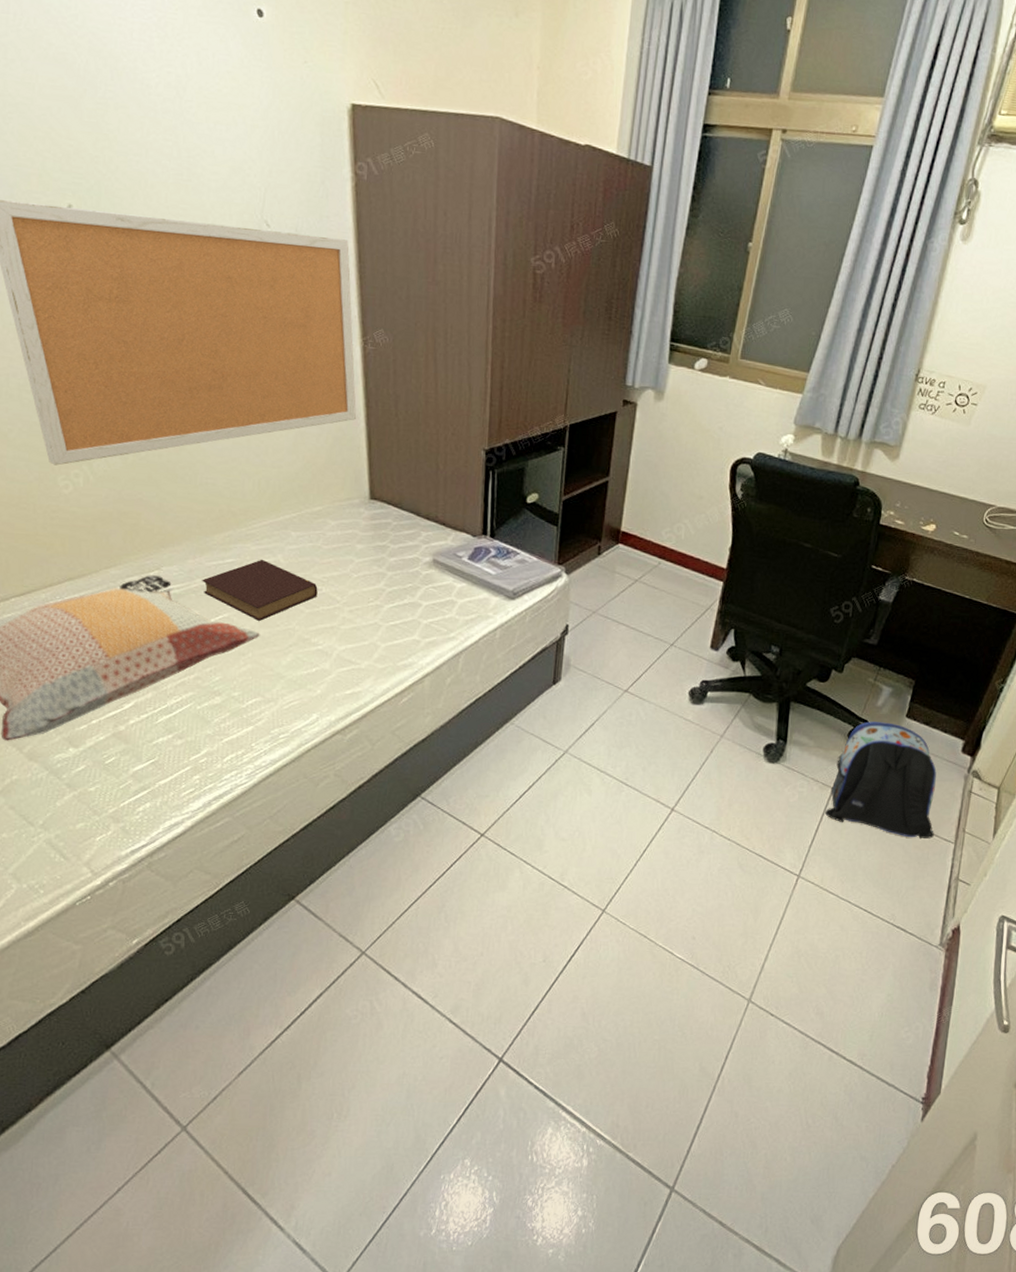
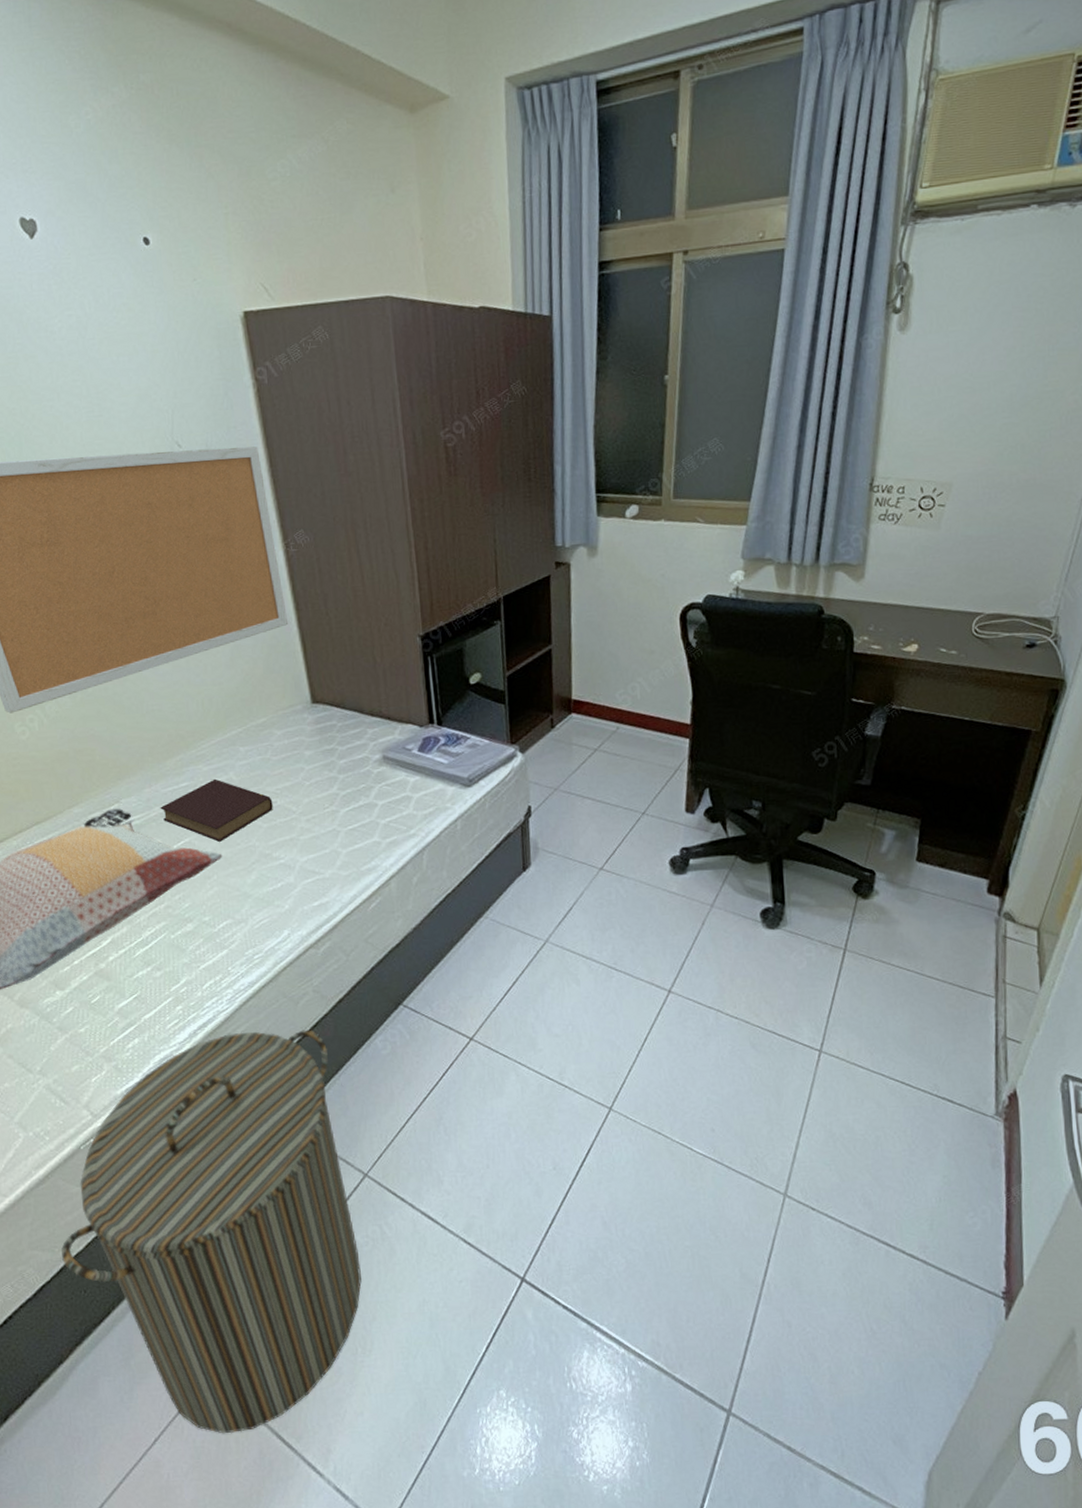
laundry hamper: none [43,807,347,1187] -> present [61,1029,362,1434]
backpack: present [825,721,937,839] -> none [840,869,970,997]

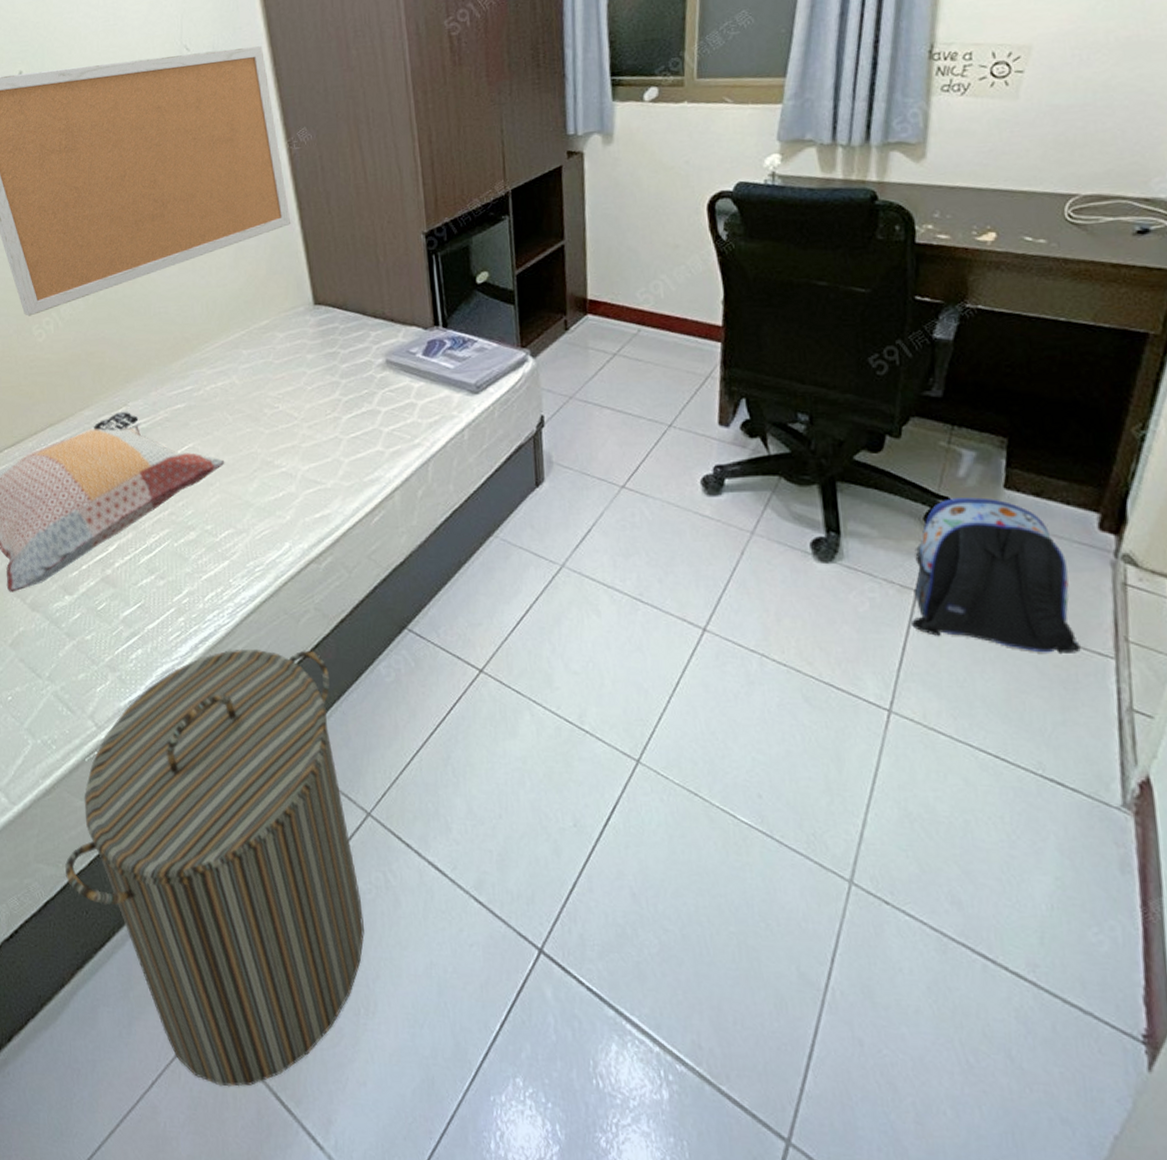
book: present [160,778,273,842] -> none [165,382,275,447]
backpack: none [840,869,970,997] -> present [911,497,1081,655]

